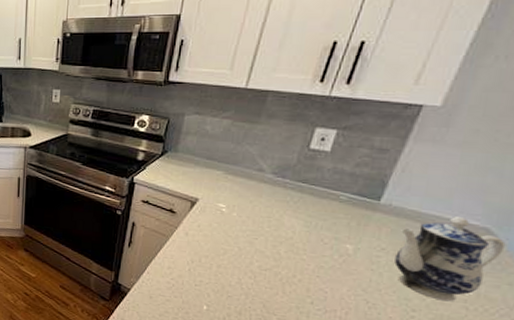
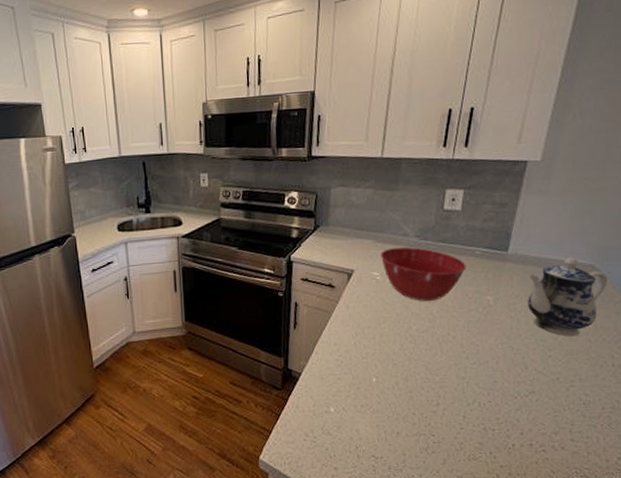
mixing bowl: none [230,182,327,241] -> present [381,247,466,301]

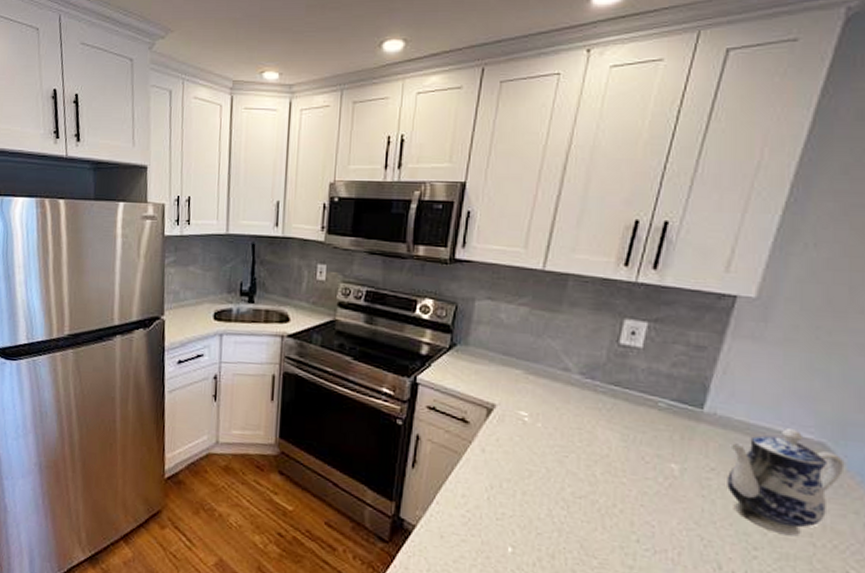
mixing bowl: present [381,247,466,301] -> none [532,384,645,459]

